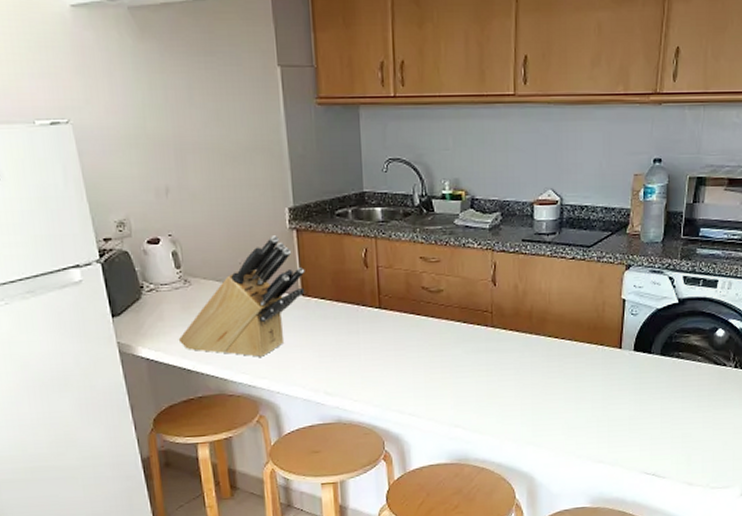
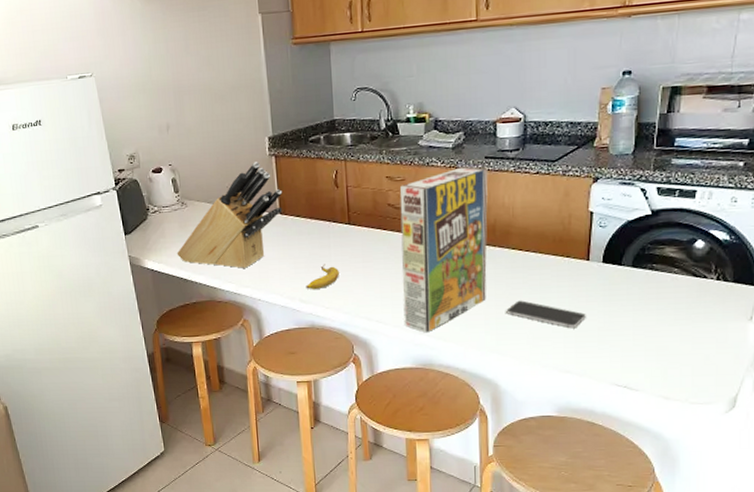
banana: none [331,352,369,381] -> present [306,264,339,290]
cereal box: none [434,249,525,426] -> present [399,166,488,333]
smartphone: none [542,389,618,418] -> present [506,300,586,329]

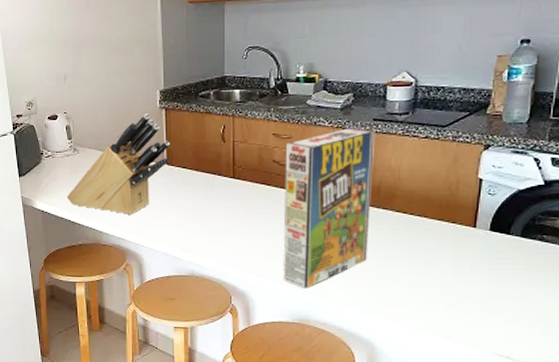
banana: present [306,264,339,290] -> none [188,215,221,240]
smartphone: present [506,300,586,329] -> none [387,263,470,295]

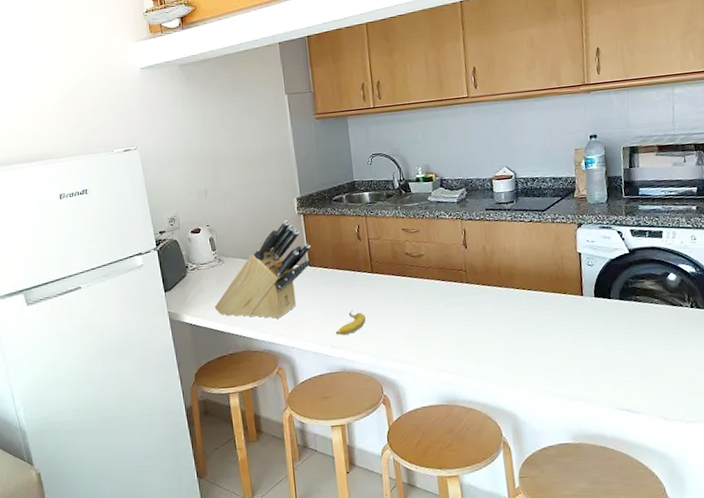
banana: none [188,215,221,240] -> present [336,310,366,336]
cereal box: present [283,128,376,289] -> none [415,217,499,371]

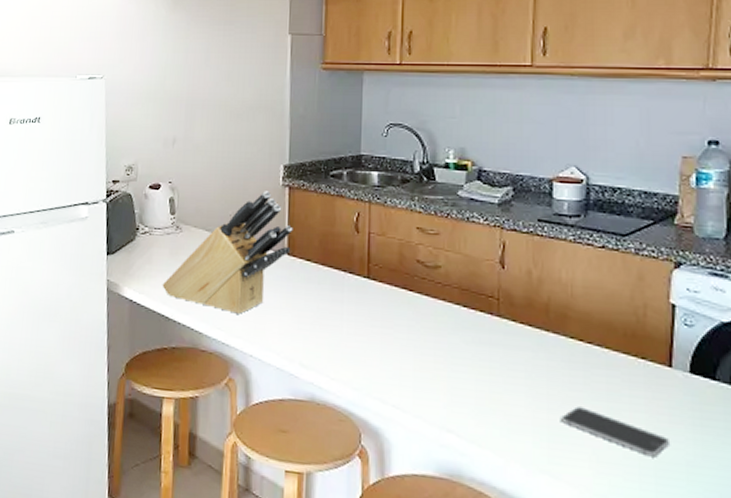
banana: present [336,310,366,336] -> none [309,322,351,354]
smartphone: none [517,335,587,359] -> present [561,406,669,457]

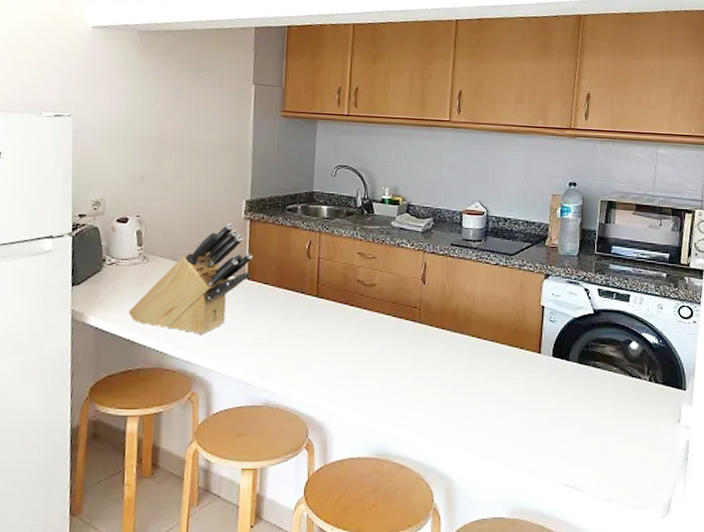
smartphone: present [561,406,669,457] -> none [464,389,537,423]

